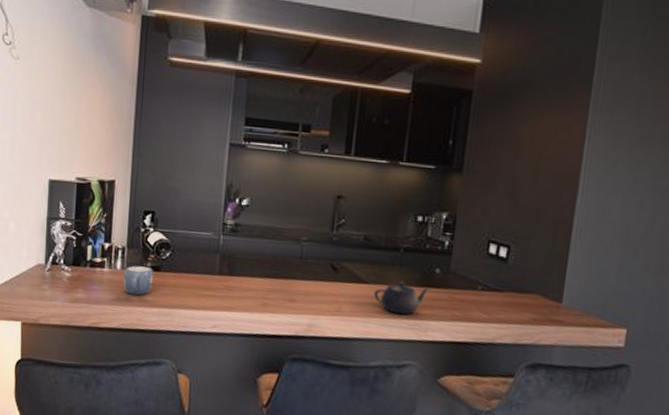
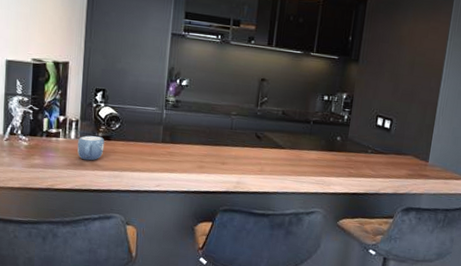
teapot: present [374,281,431,315] -> none [290,147,333,173]

